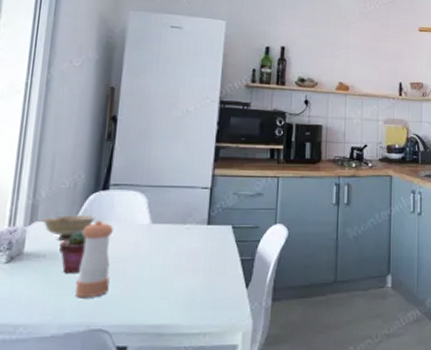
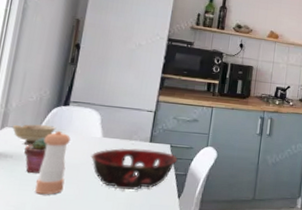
decorative bowl: none [139,234,242,284] -> present [90,148,178,190]

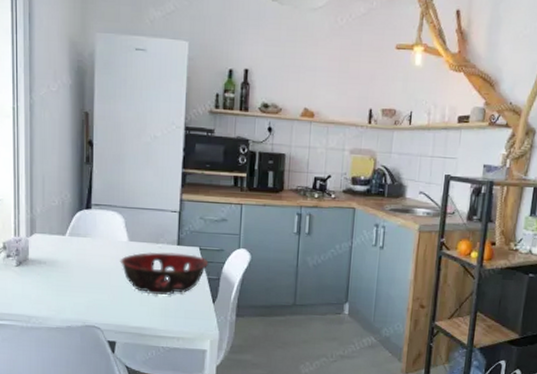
bowl: present [12,124,57,145] -> none [41,229,82,251]
potted succulent: present [24,137,47,173] -> none [56,243,76,279]
pepper shaker: present [35,130,71,195] -> none [72,235,98,300]

